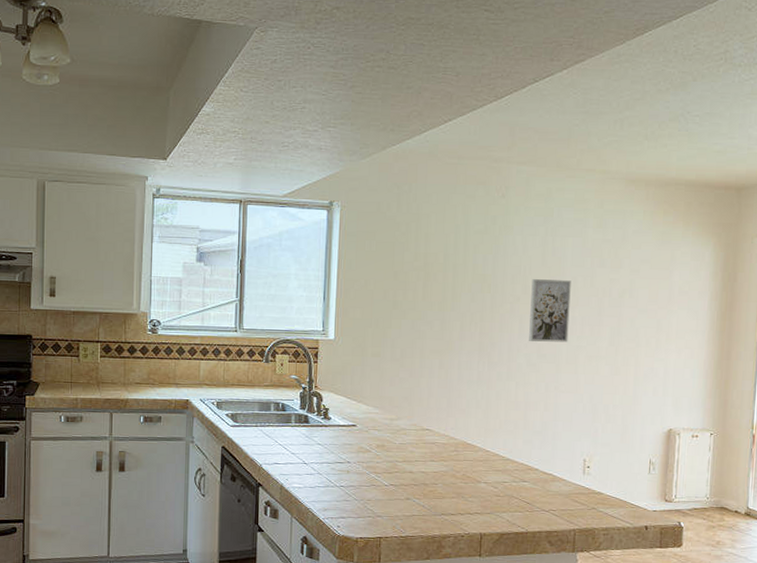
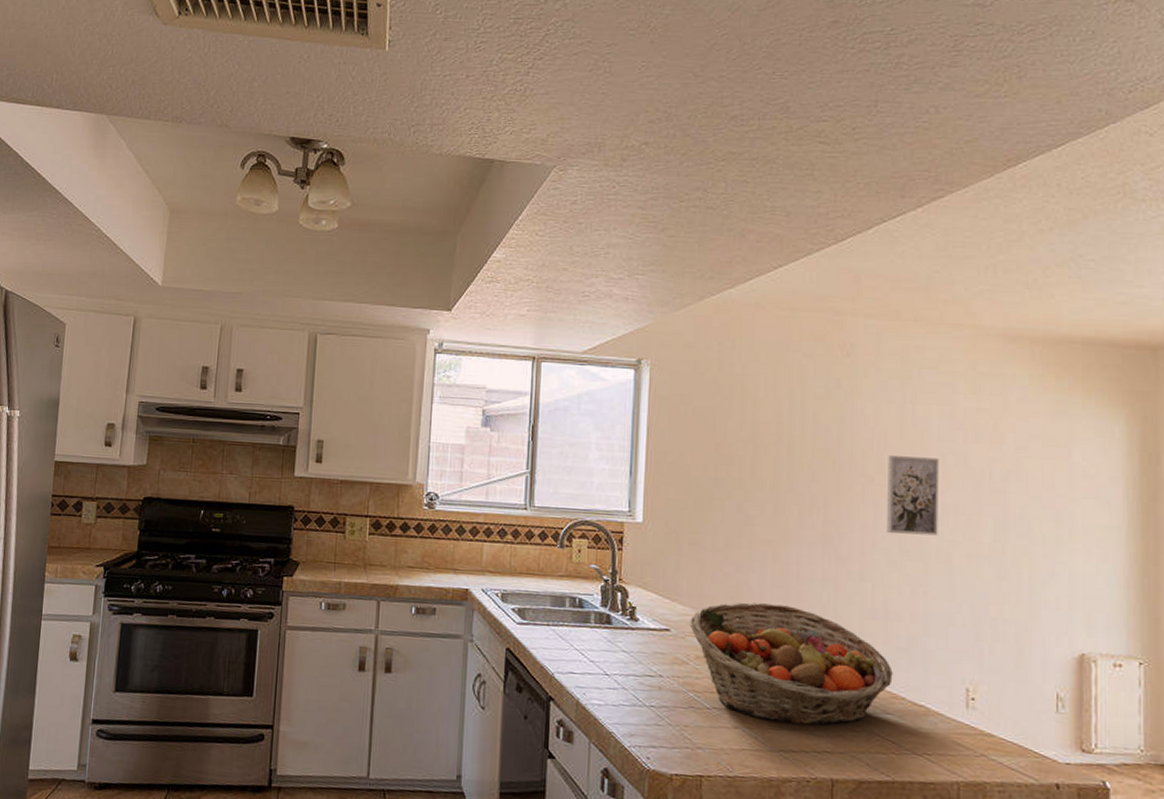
fruit basket: none [372,400,529,494] -> present [690,602,893,726]

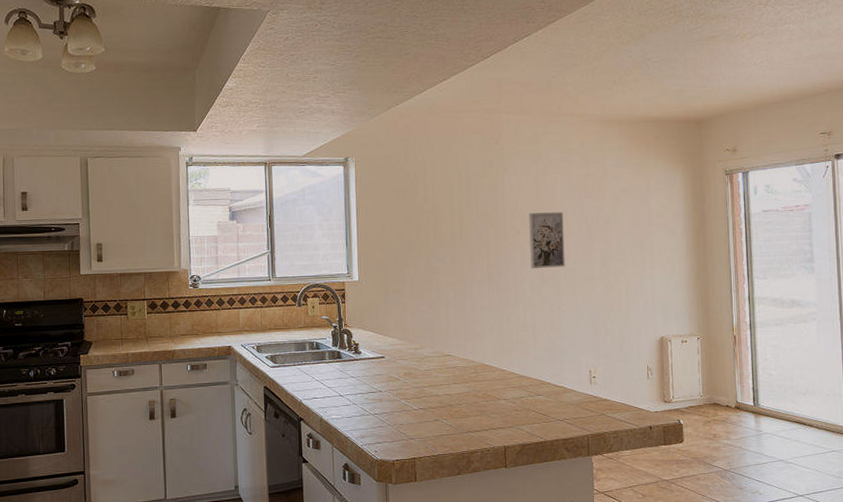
fruit basket: present [690,602,893,726] -> none [398,328,541,413]

